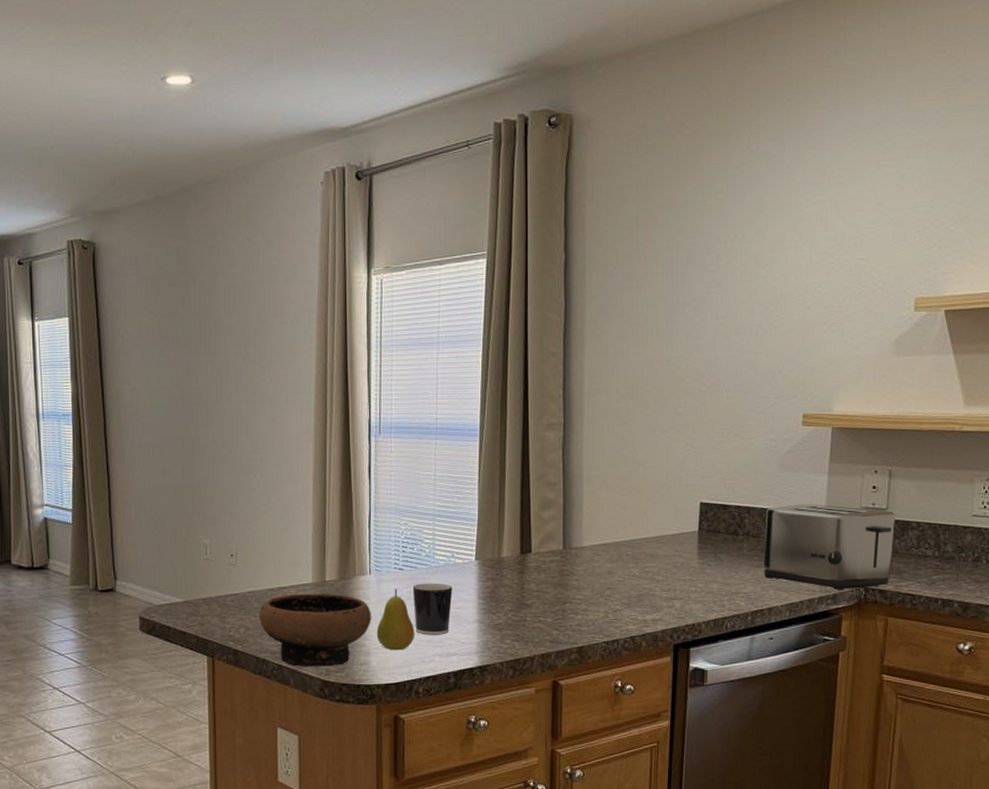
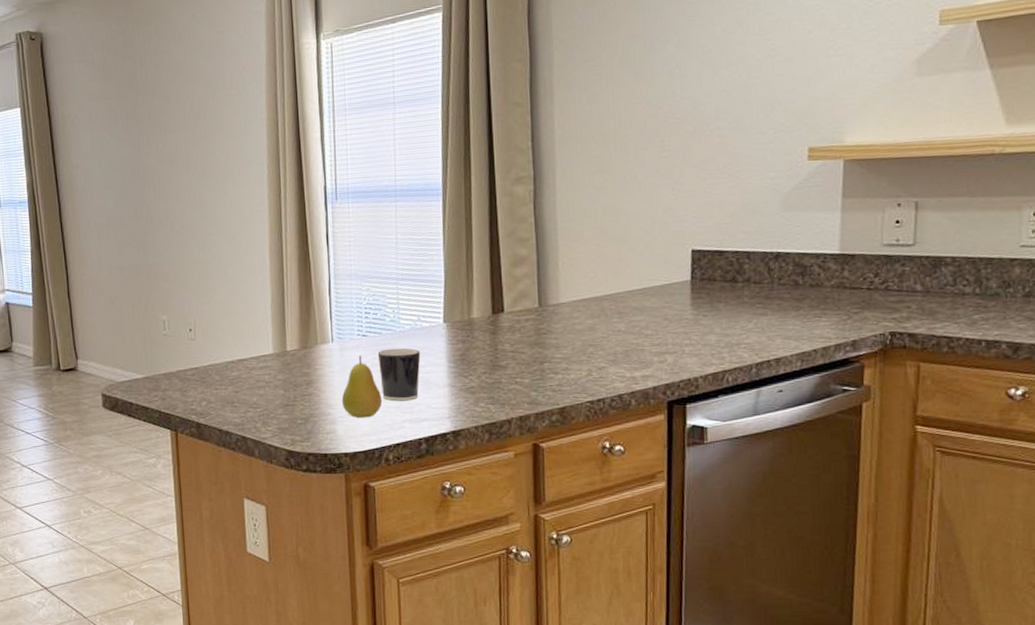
bowl: present [259,593,372,667] -> none [221,363,337,438]
toaster: present [763,504,896,591] -> none [767,244,926,336]

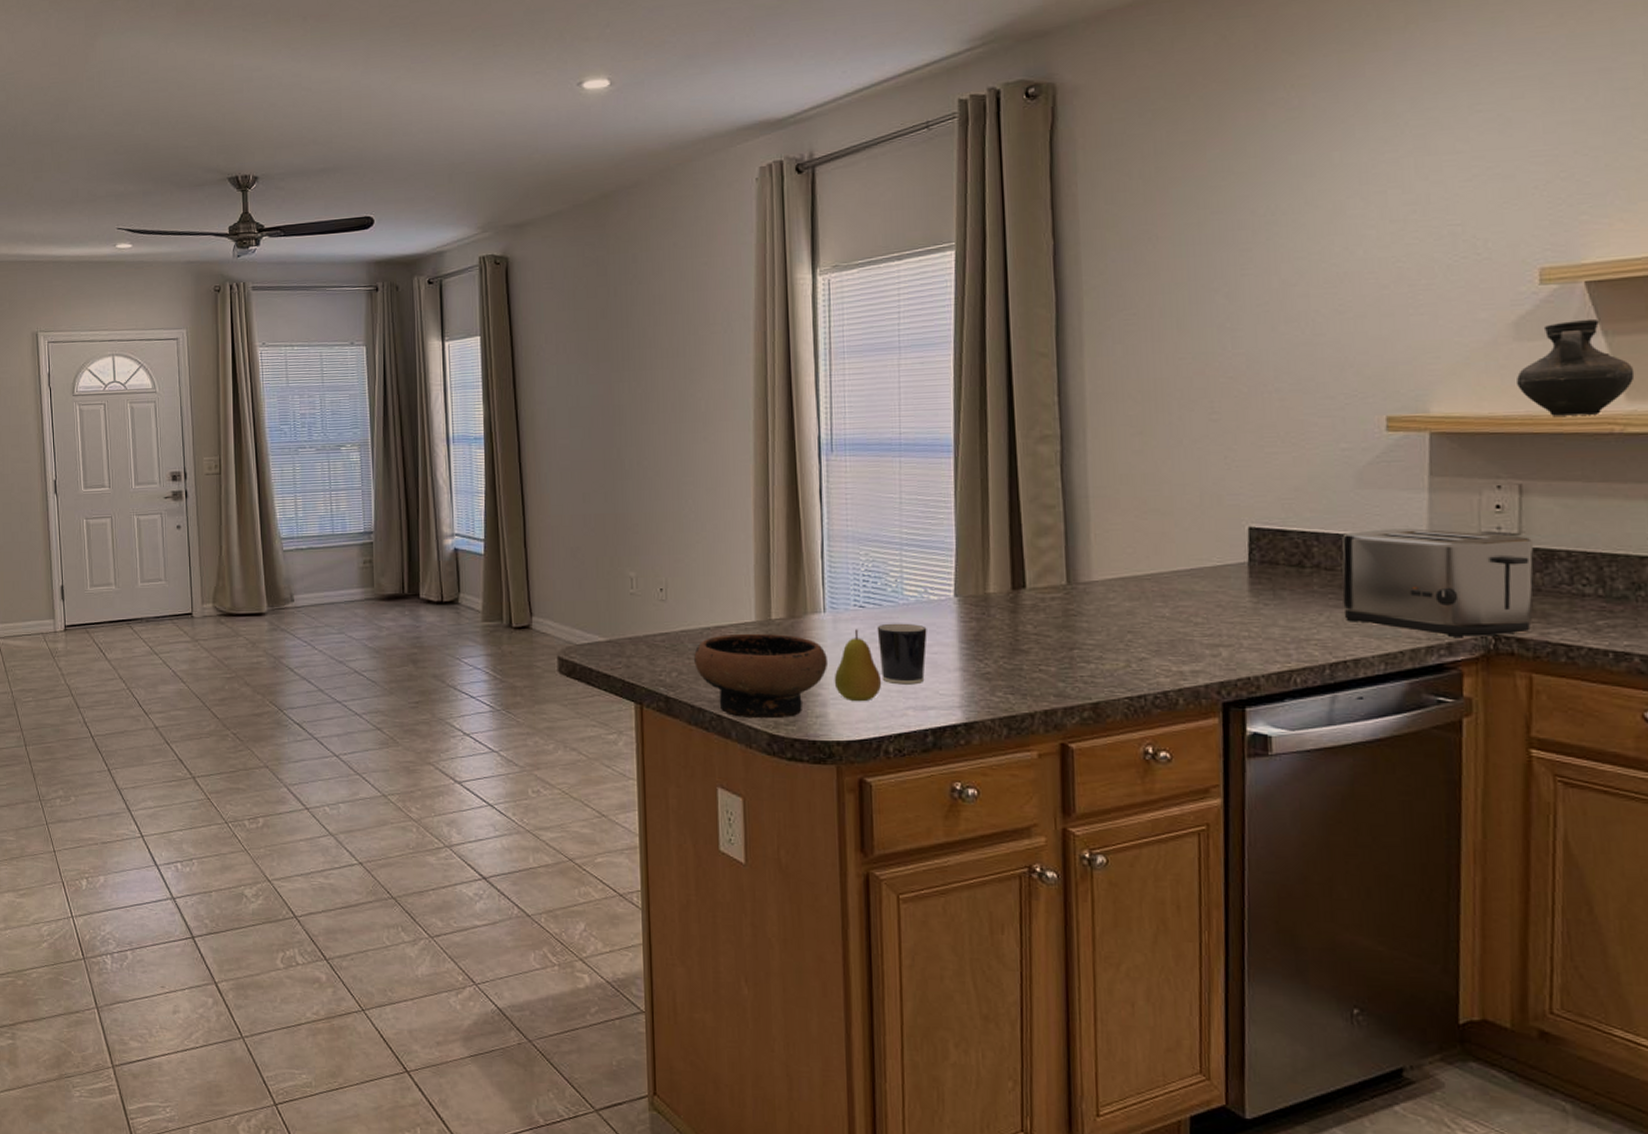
bowl: none [221,363,337,438] -> present [694,633,829,719]
toaster: none [767,244,926,336] -> present [1341,528,1534,638]
ceramic pitcher: none [917,54,1014,141] -> present [1517,318,1635,416]

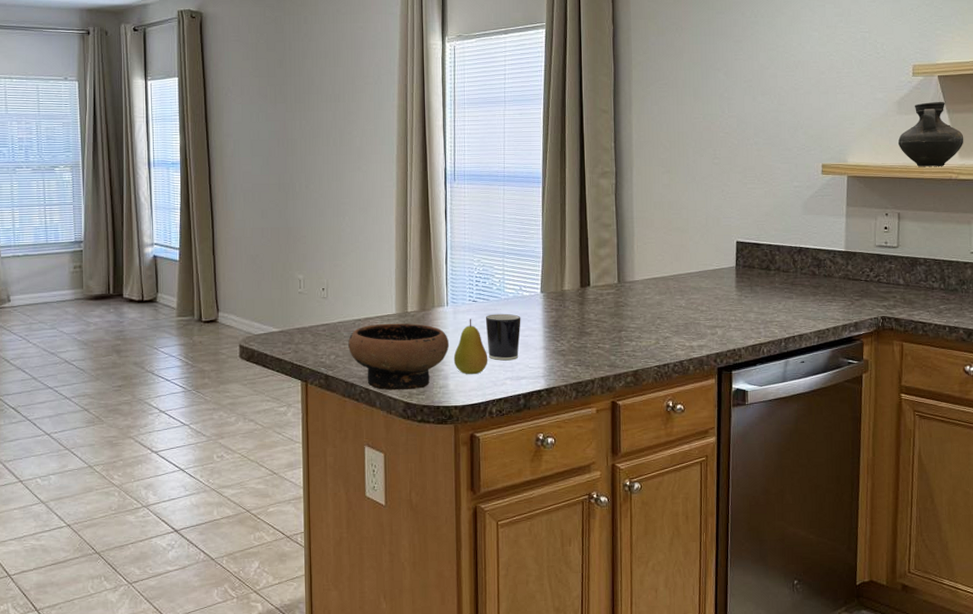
toaster: present [1341,528,1534,638] -> none [793,243,906,319]

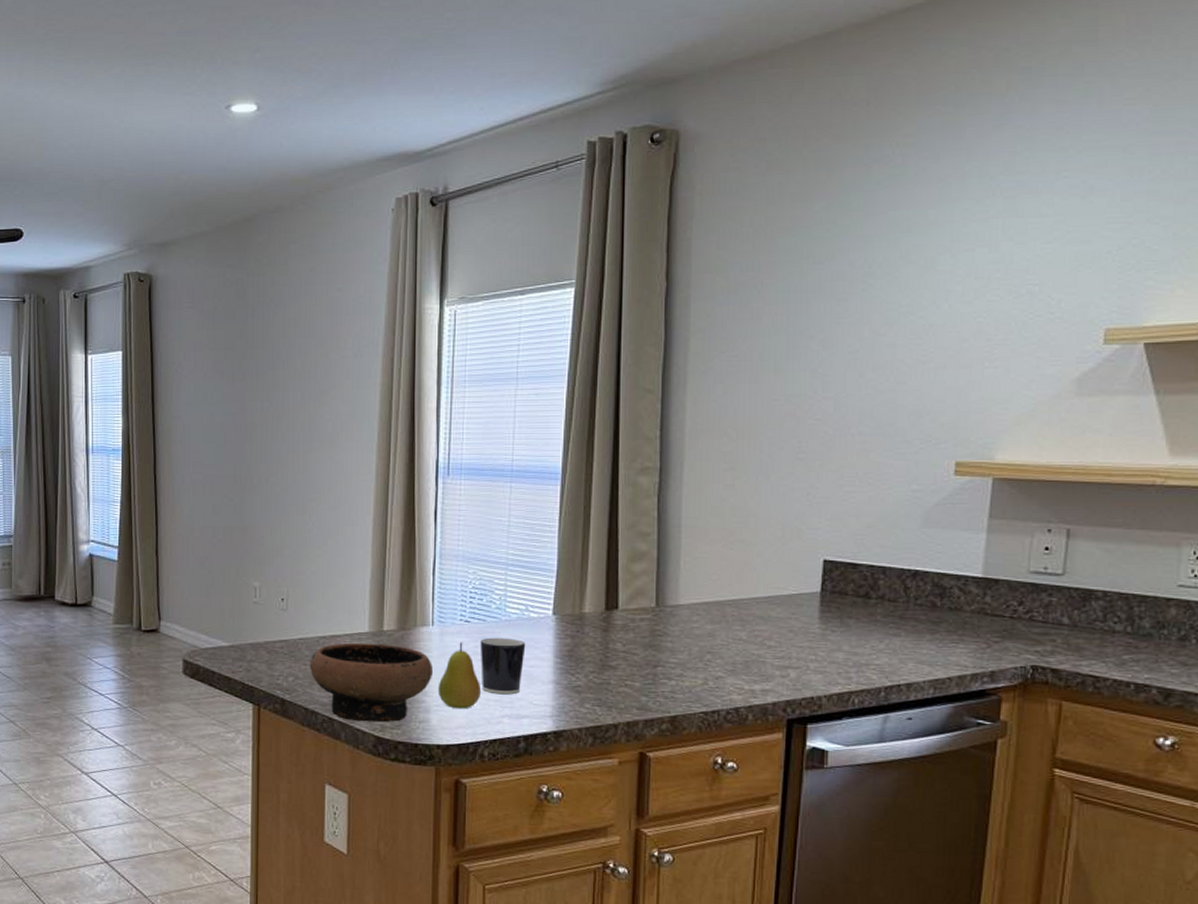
ceramic pitcher: present [898,101,964,167] -> none [1075,378,1179,469]

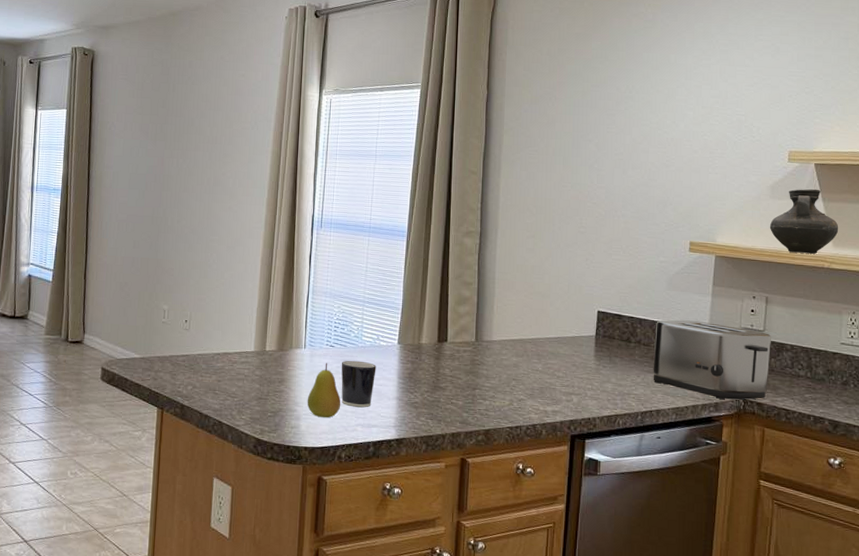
bowl: present [310,642,434,723] -> none [205,359,304,427]
toaster: none [901,566,1075,667] -> present [653,320,772,400]
ceramic pitcher: none [1075,378,1179,469] -> present [770,189,839,255]

